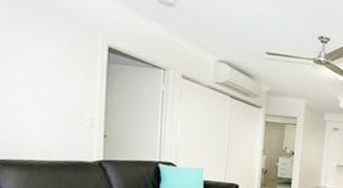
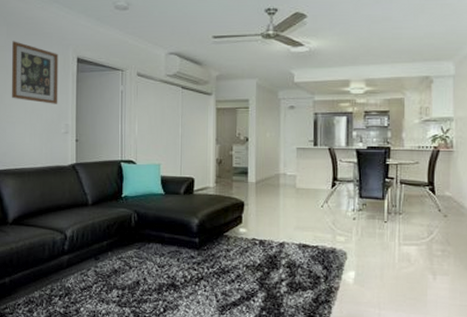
wall art: none [14,11,84,94] -> present [11,41,59,104]

